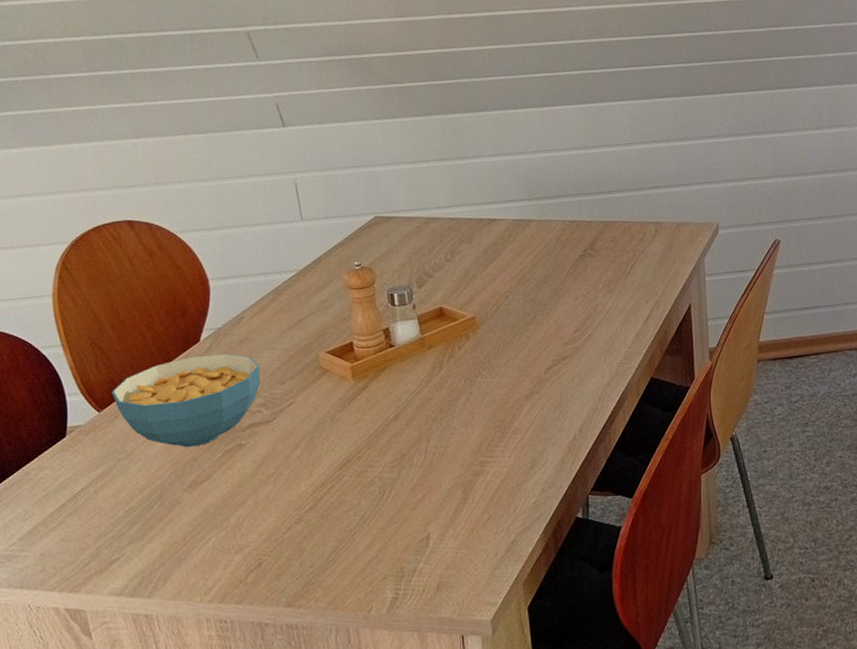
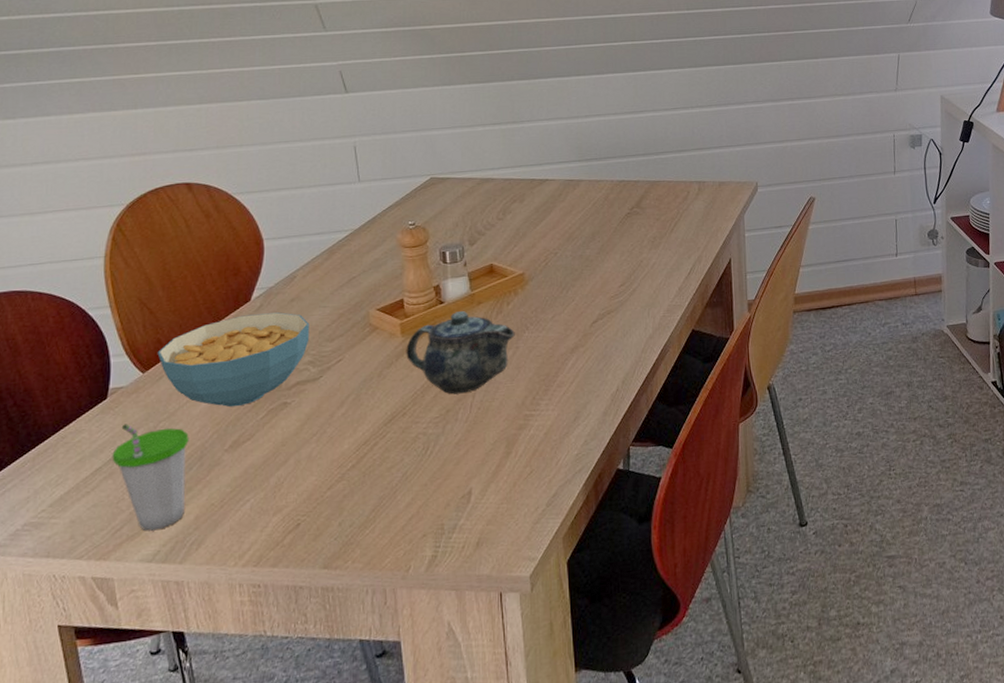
cup: none [75,462,149,566] -> present [112,424,189,531]
teapot: none [358,355,468,439] -> present [406,311,515,395]

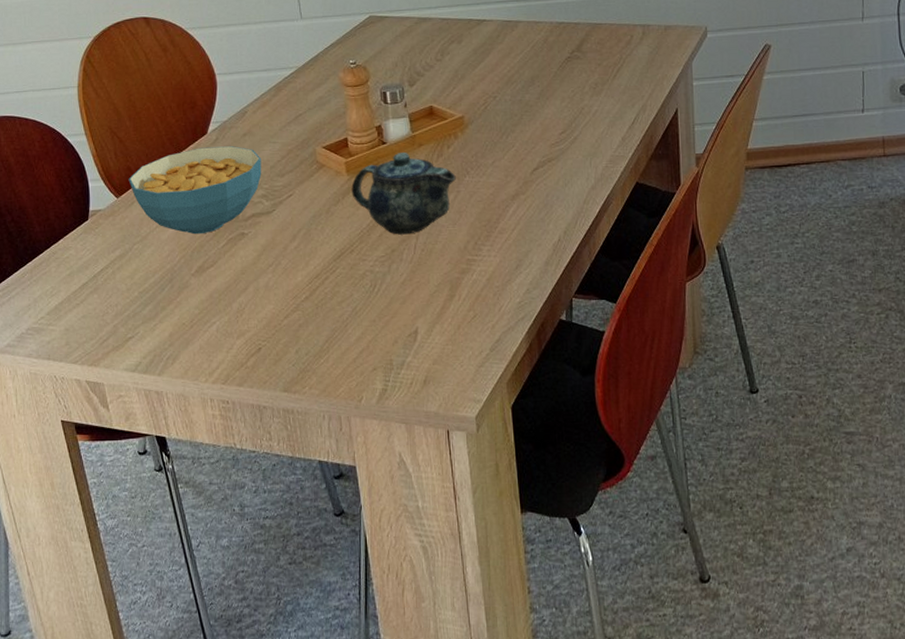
cup: present [112,424,189,531] -> none [95,244,160,344]

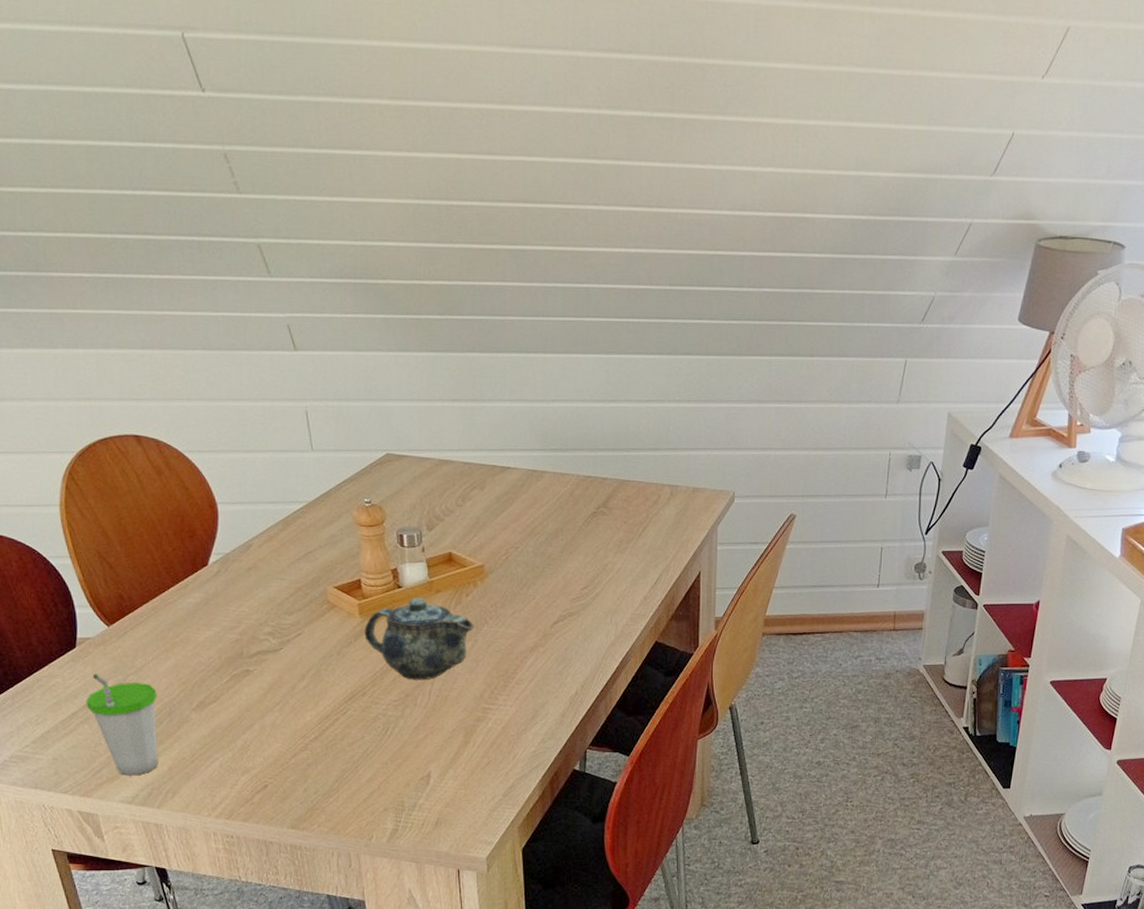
cup: none [95,244,160,344] -> present [86,673,158,776]
cereal bowl: present [128,146,262,235] -> none [120,579,268,669]

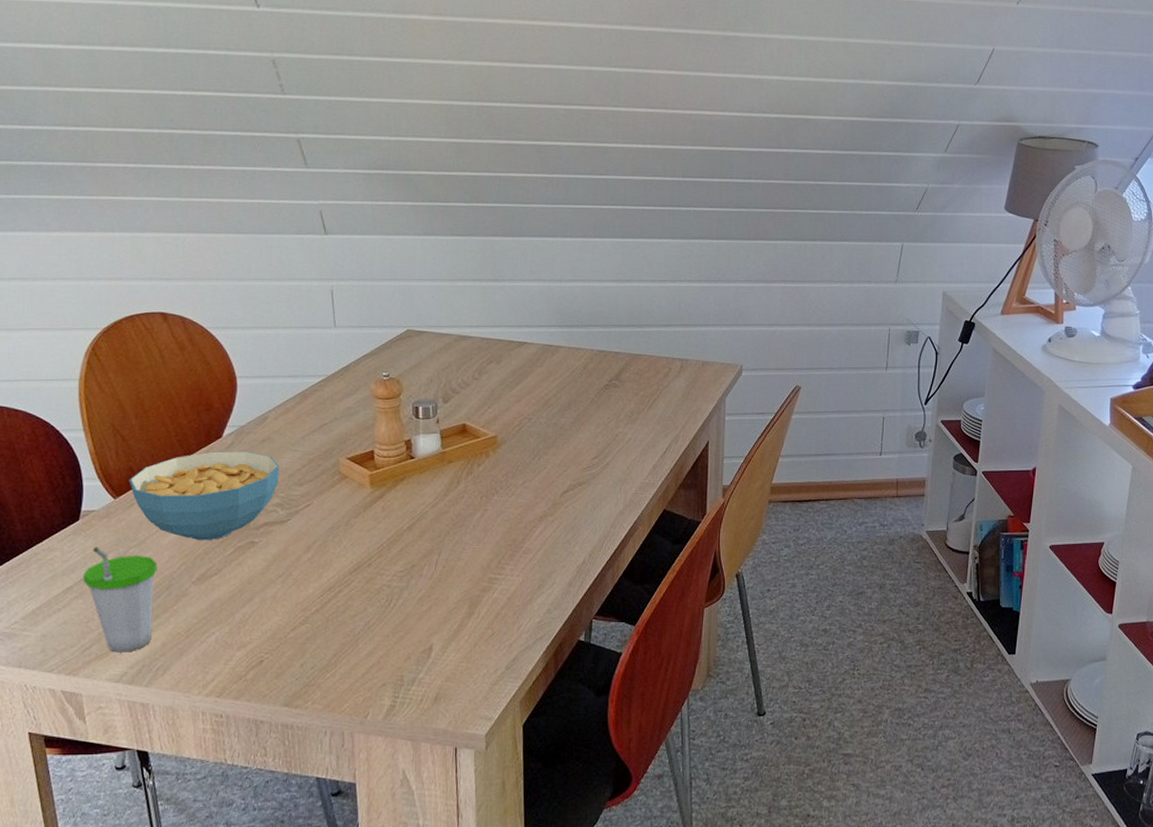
cereal bowl: none [120,579,268,669] -> present [129,451,280,541]
teapot: present [364,598,474,680] -> none [374,468,484,551]

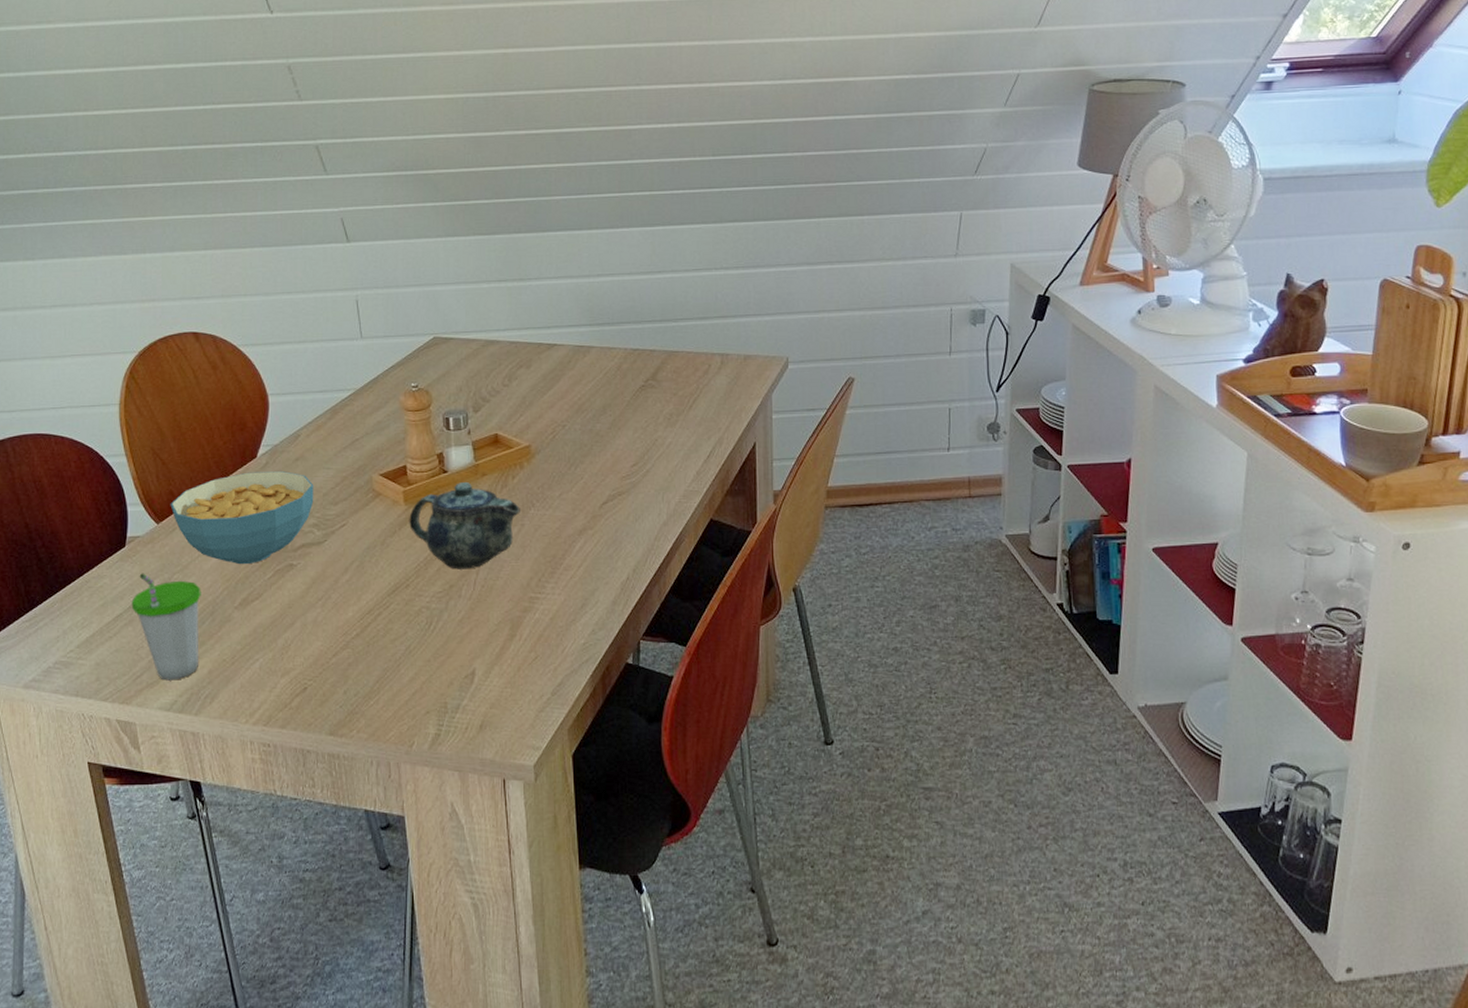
teapot: none [374,468,484,551] -> present [409,482,520,570]

